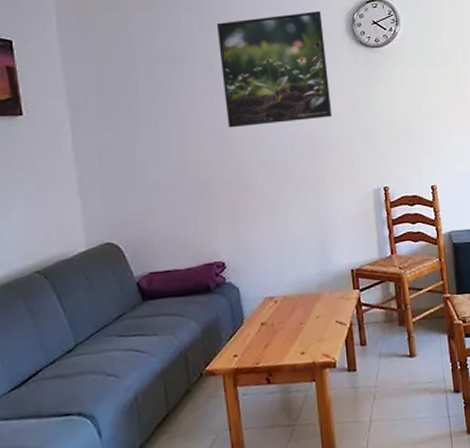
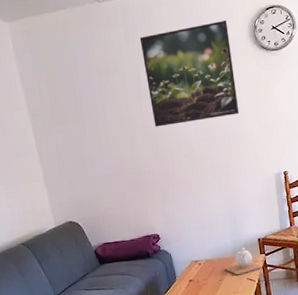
teapot: none [307,280,355,317] -> present [224,247,262,276]

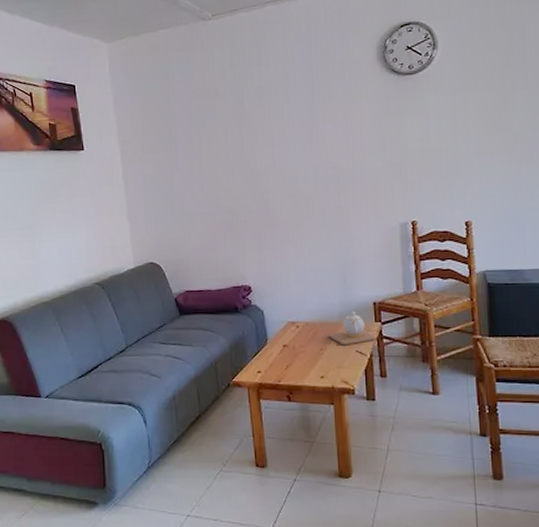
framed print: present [139,20,240,127] -> none [246,39,360,161]

